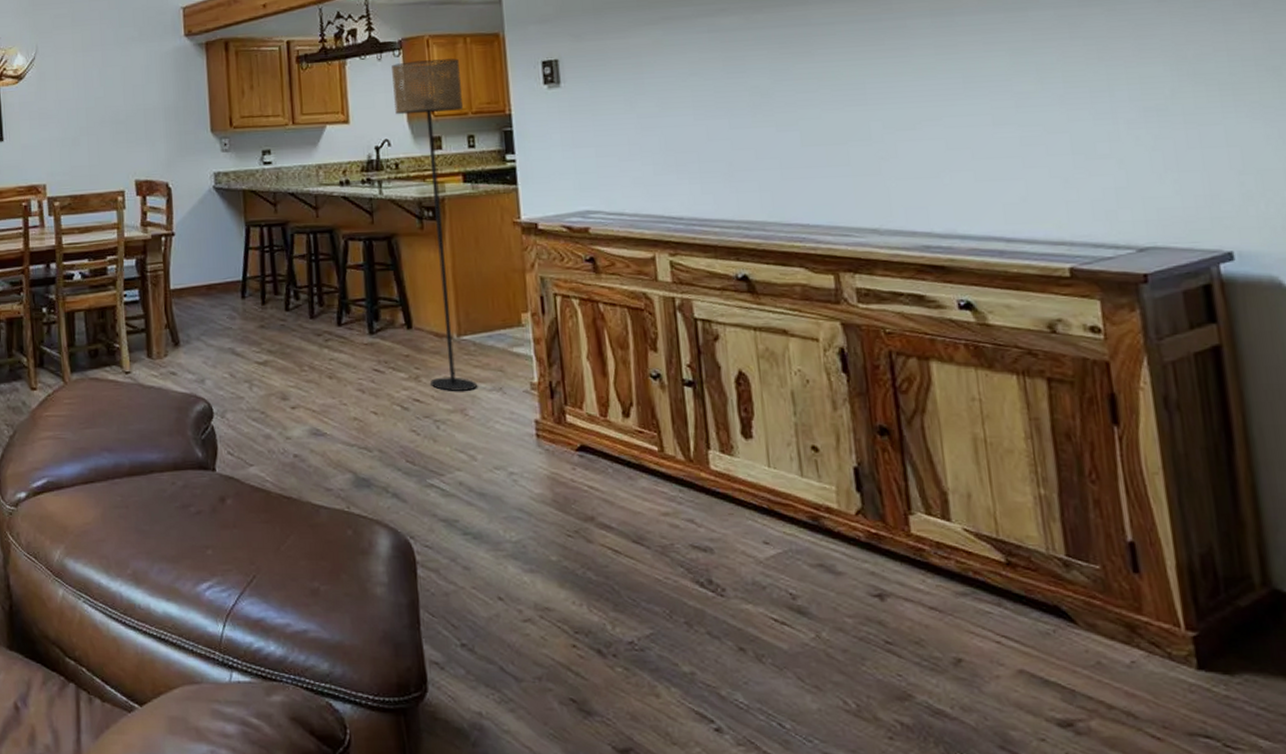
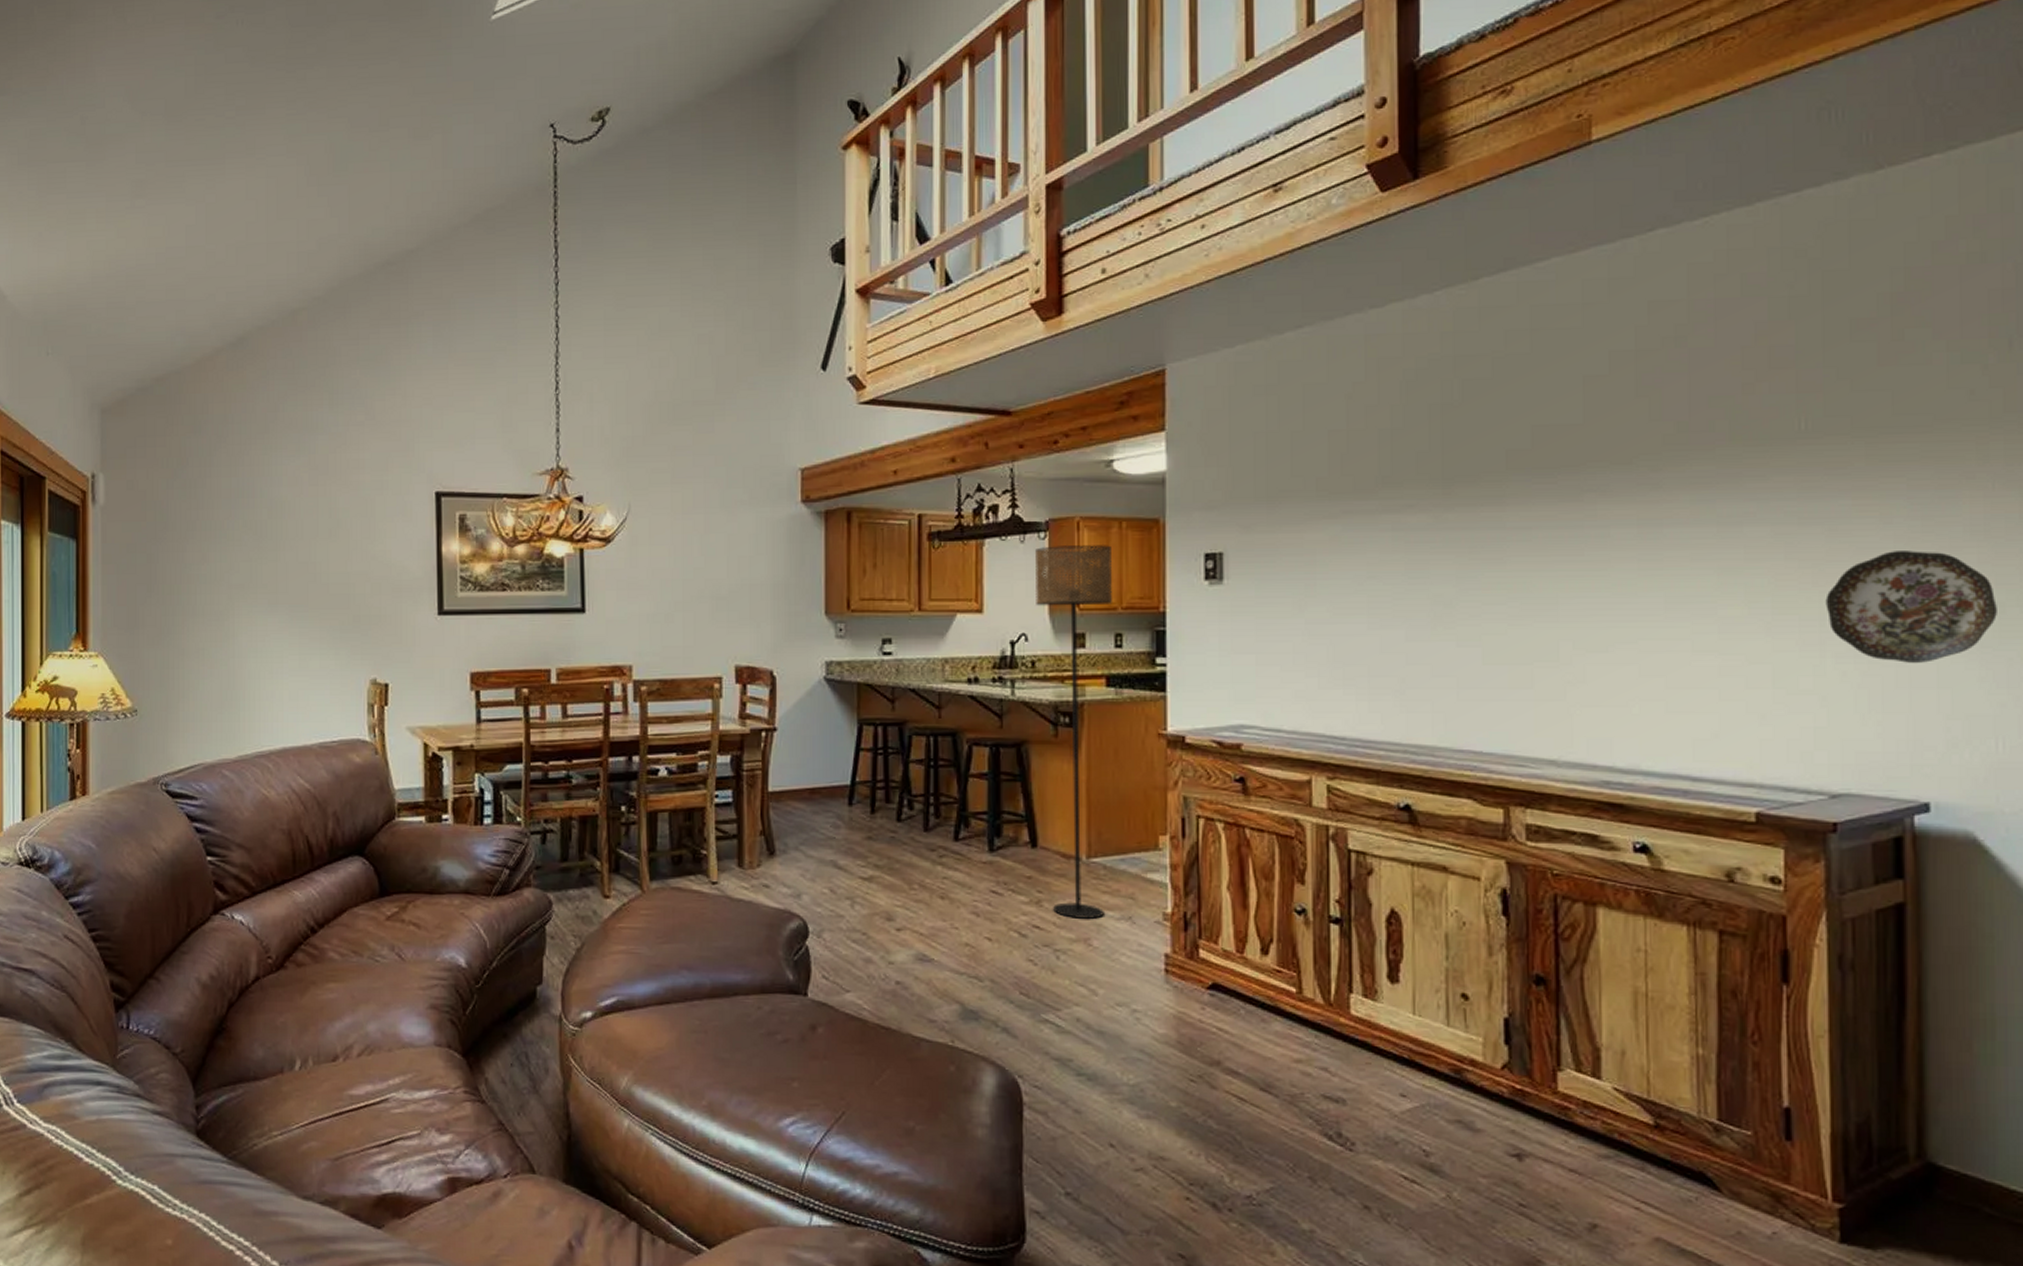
decorative plate: none [1112,24,1275,125] -> present [1825,551,1997,663]

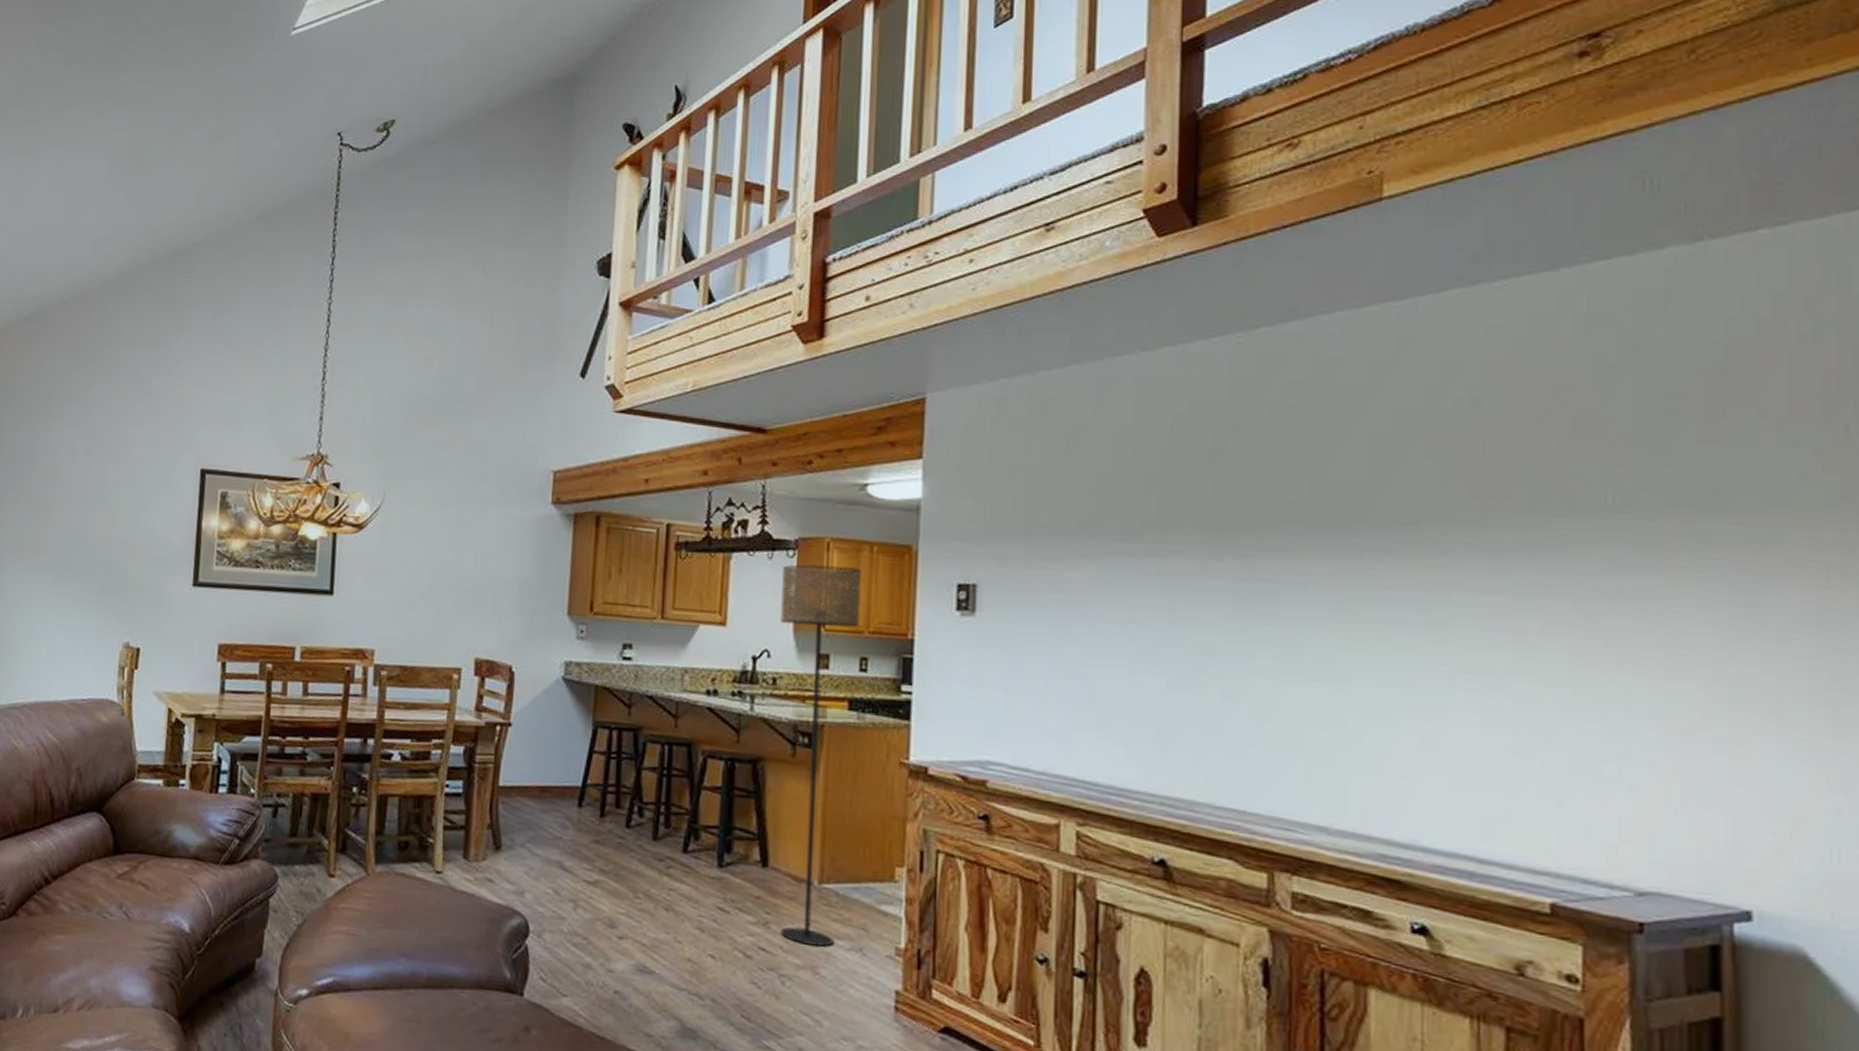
decorative plate: present [1825,551,1997,663] -> none [1633,637,1832,759]

